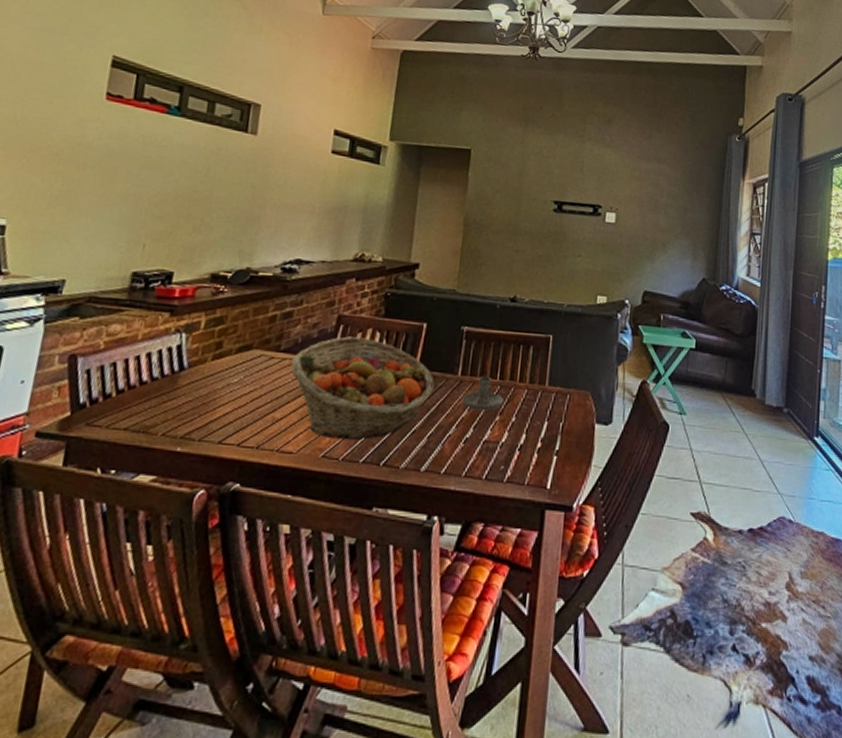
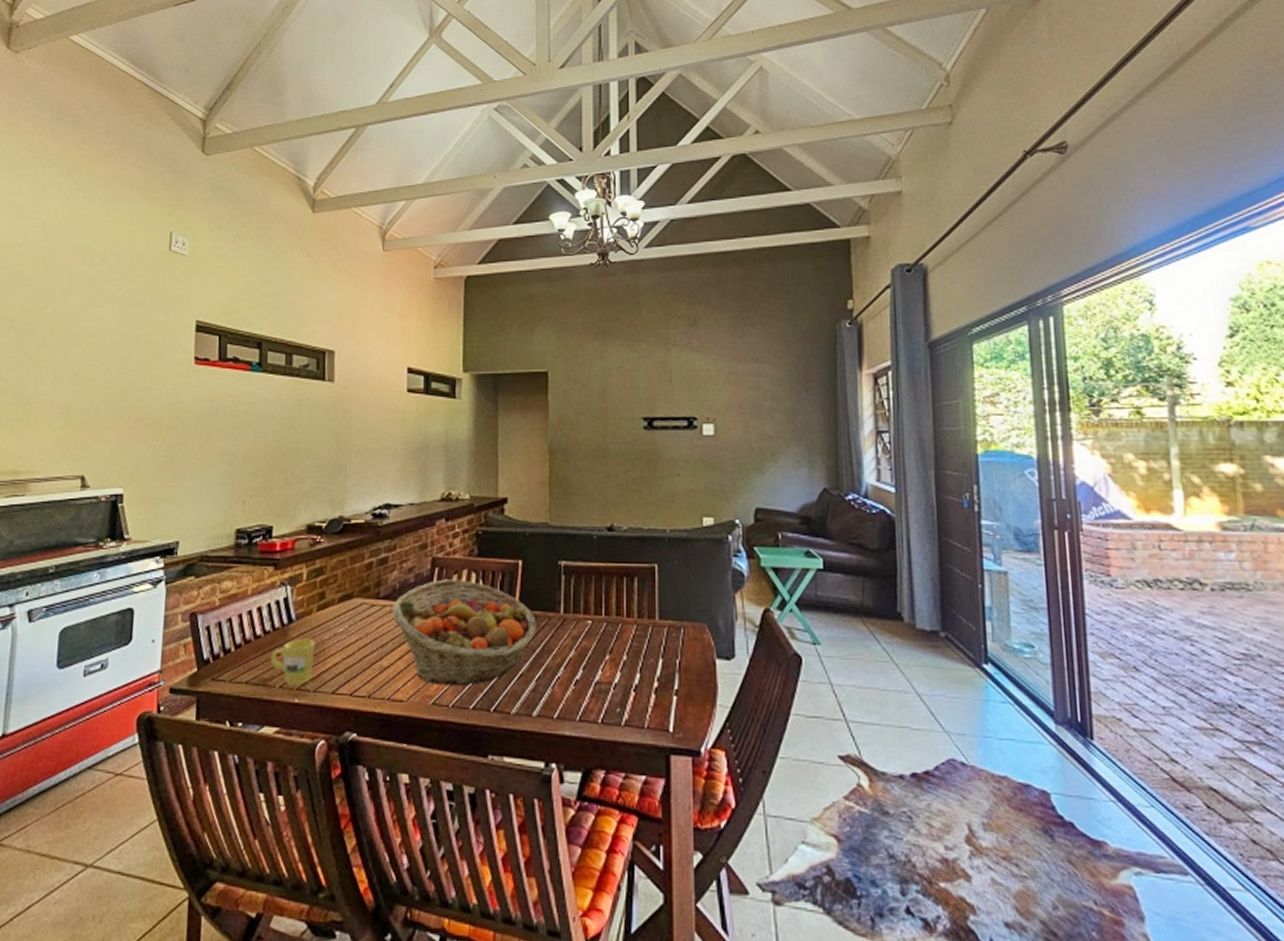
mug: none [155,387,207,434] -> present [271,638,316,685]
candle holder: present [462,375,504,411] -> none [568,612,613,650]

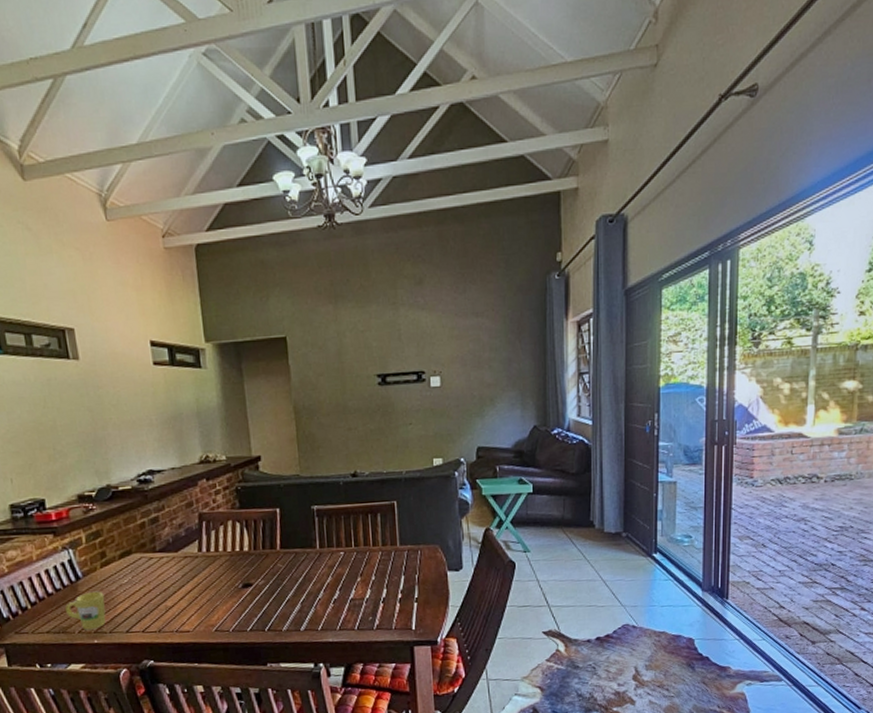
fruit basket: present [391,579,537,687] -> none [168,529,298,616]

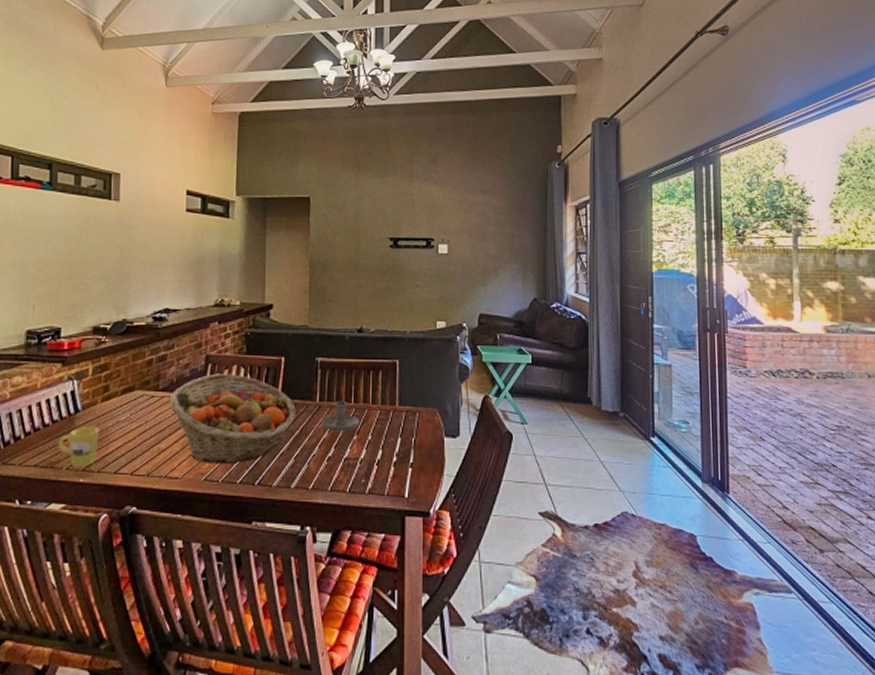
fruit basket: none [168,529,298,616] -> present [169,374,296,465]
candle holder: none [324,545,362,576] -> present [322,400,360,432]

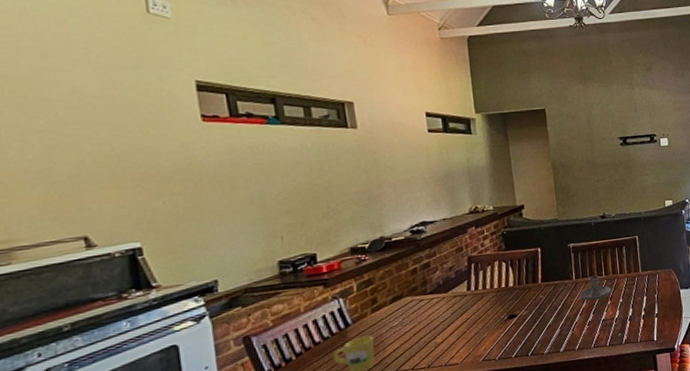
fruit basket: present [169,374,296,465] -> none [438,268,557,347]

